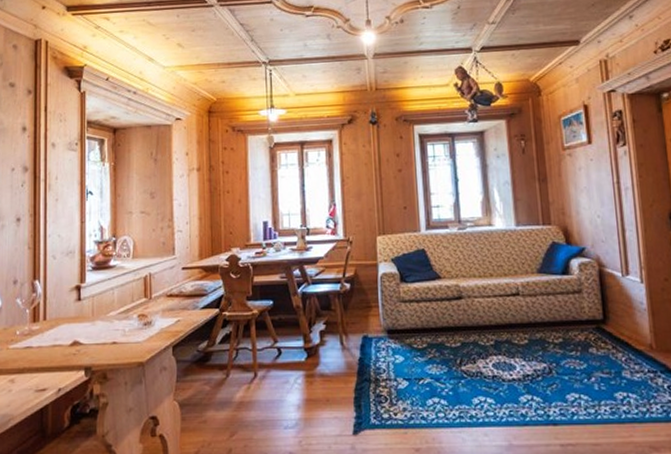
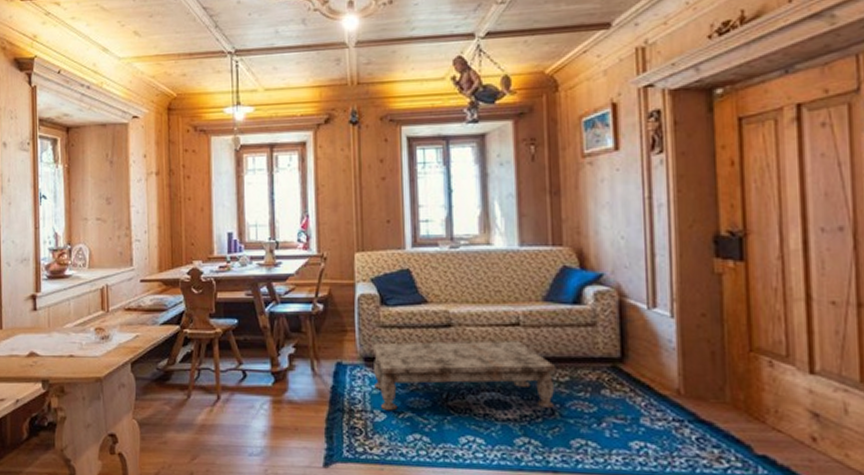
coffee table: none [394,309,552,378] -> present [372,341,556,411]

